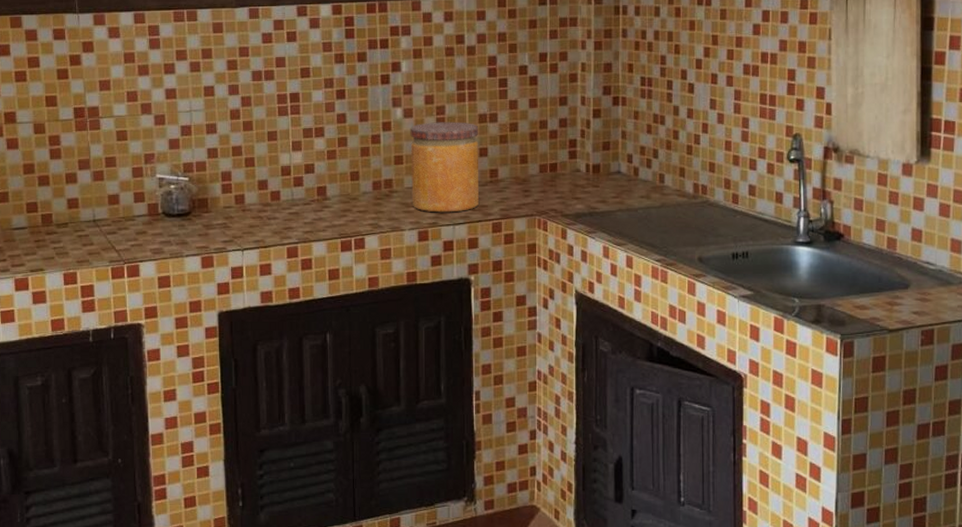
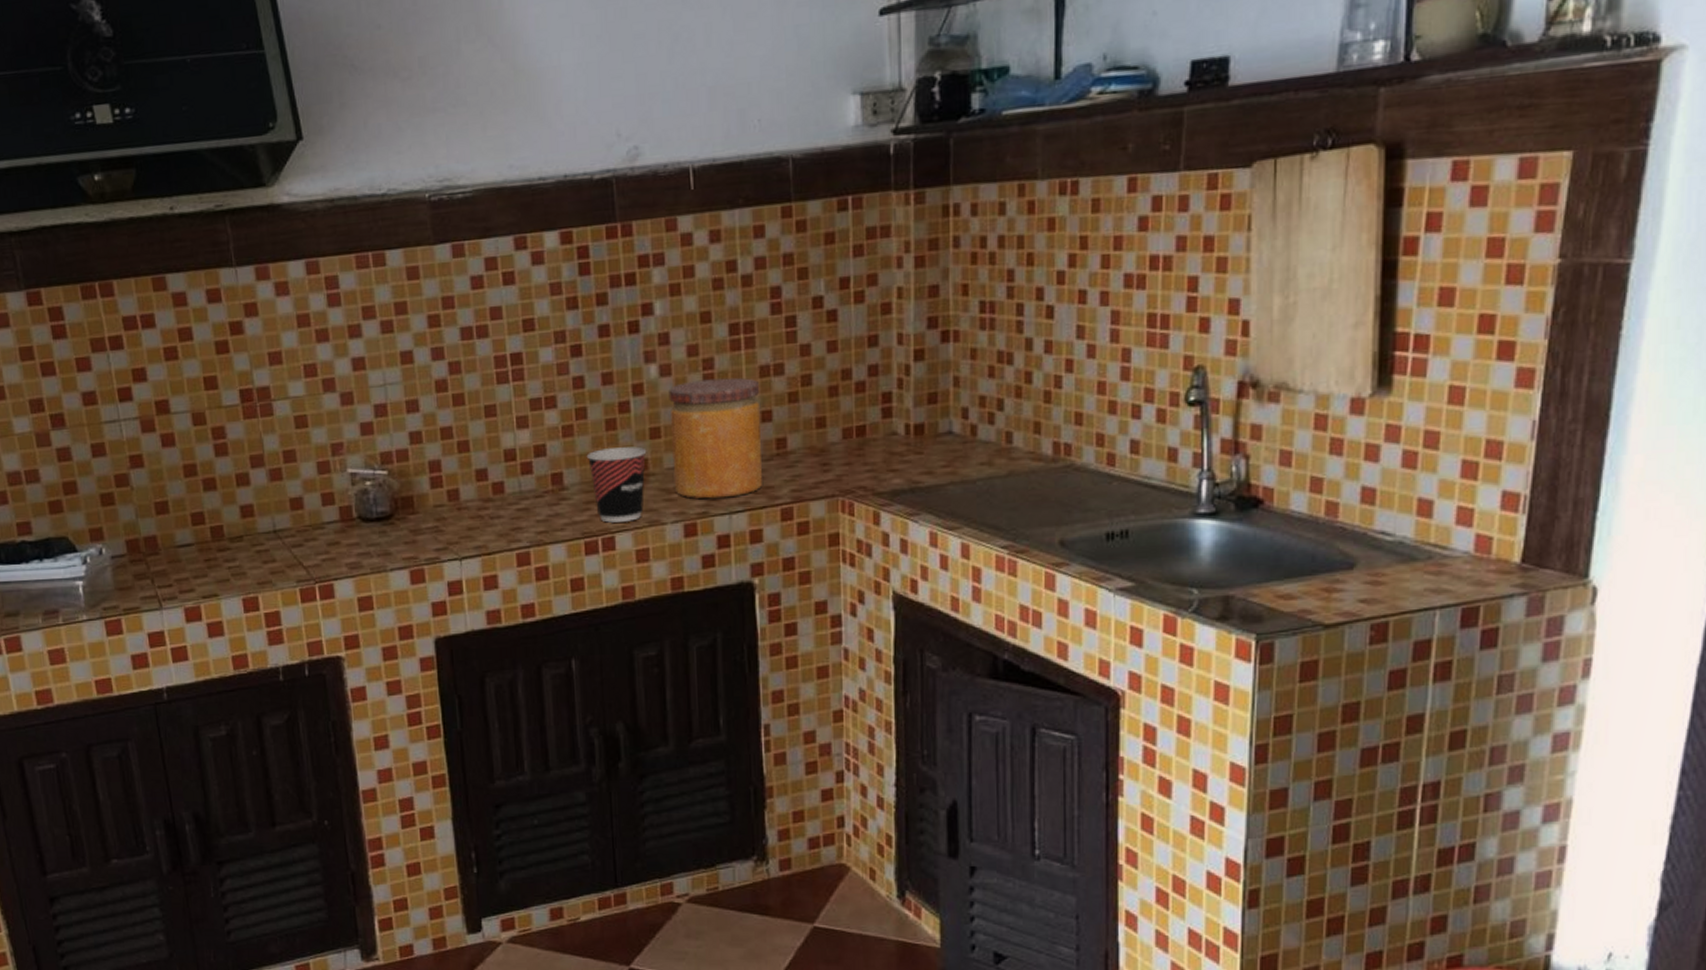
cup: none [345,170,392,227] -> present [586,446,647,523]

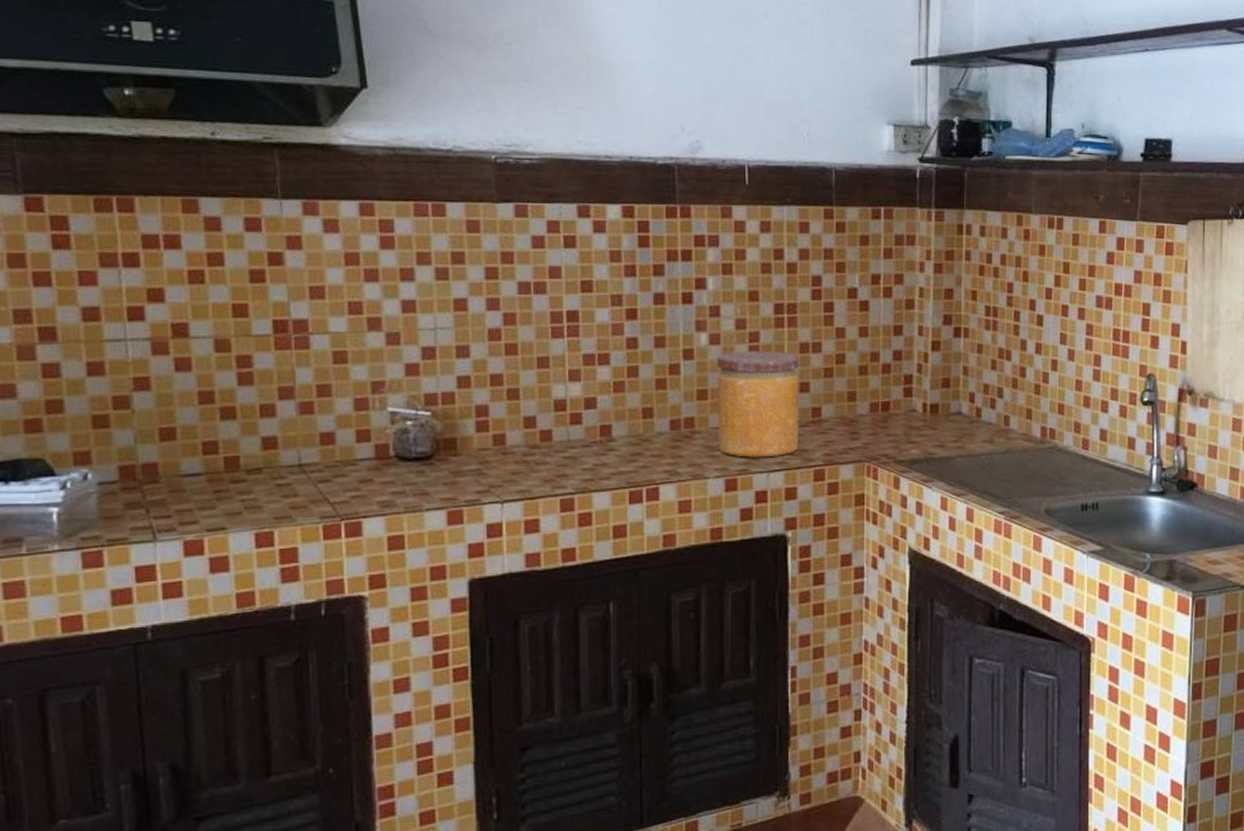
cup: present [586,446,647,523] -> none [636,406,694,474]

